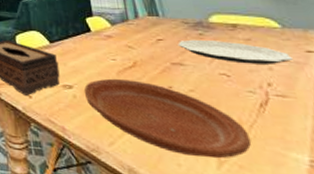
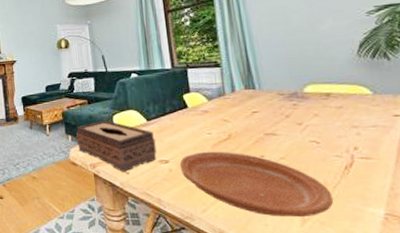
plate: present [177,39,293,64] -> none [272,109,380,131]

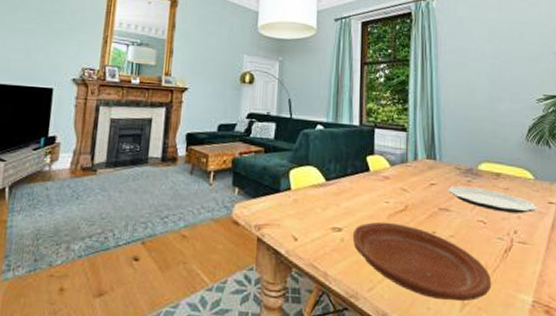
tissue box: present [76,120,157,172] -> none [244,174,331,238]
plate: none [272,109,380,131] -> present [448,185,537,213]

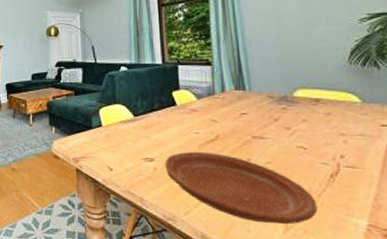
plate: present [448,185,537,213] -> none [260,113,367,138]

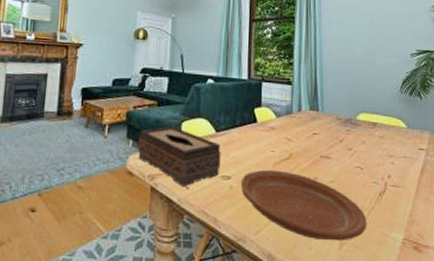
tissue box: none [61,113,142,168] -> present [138,126,221,186]

